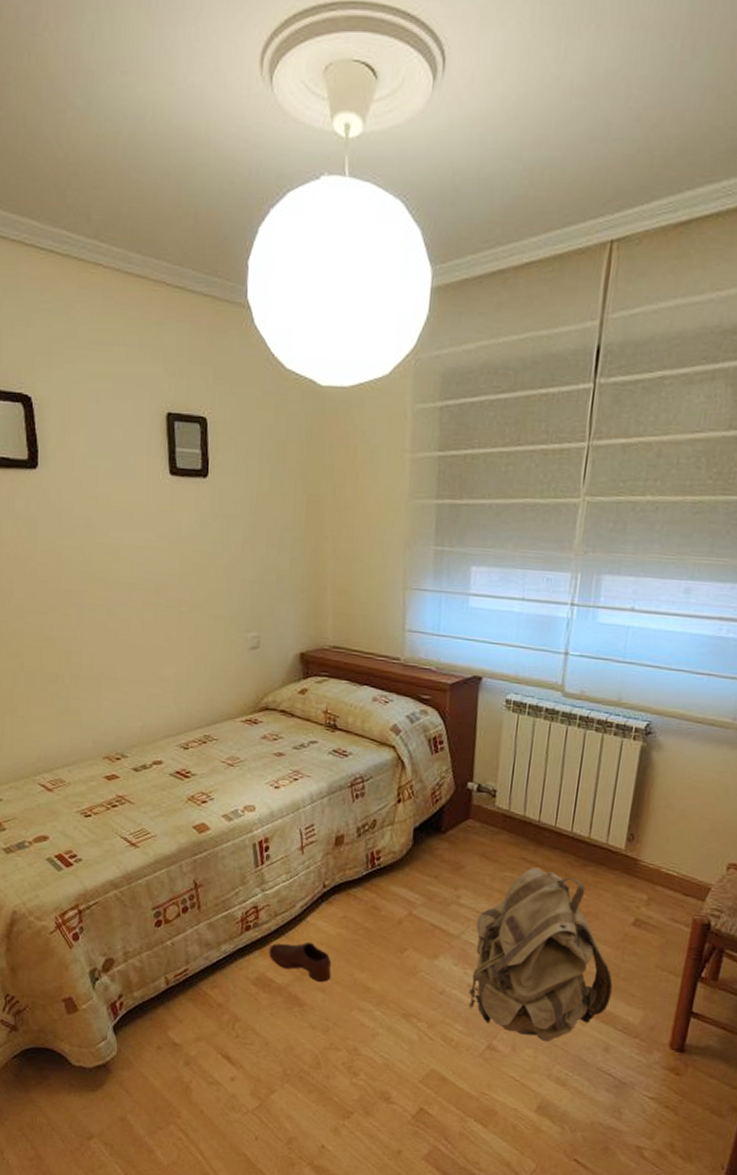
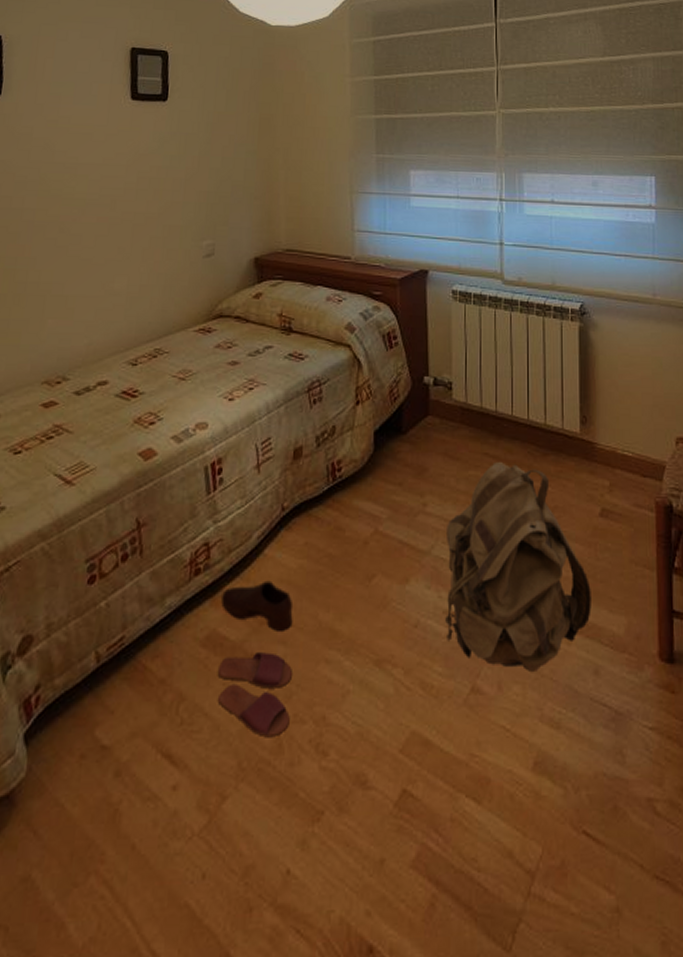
slippers: none [267,995,330,1056] -> present [218,652,292,736]

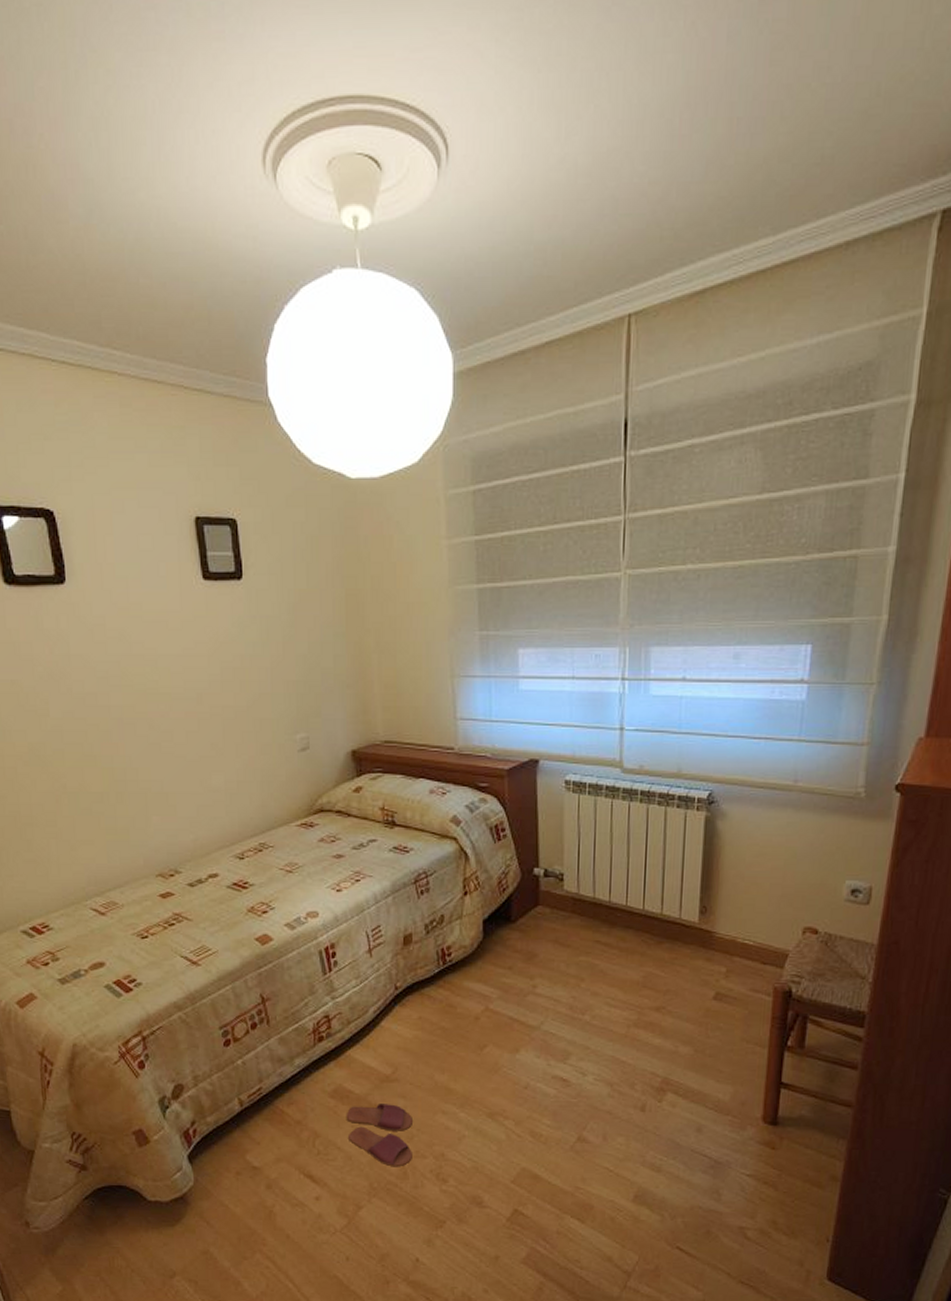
shoe: present [221,580,294,631] -> none [345,1047,411,1088]
backpack: present [445,461,591,673] -> none [554,948,699,1128]

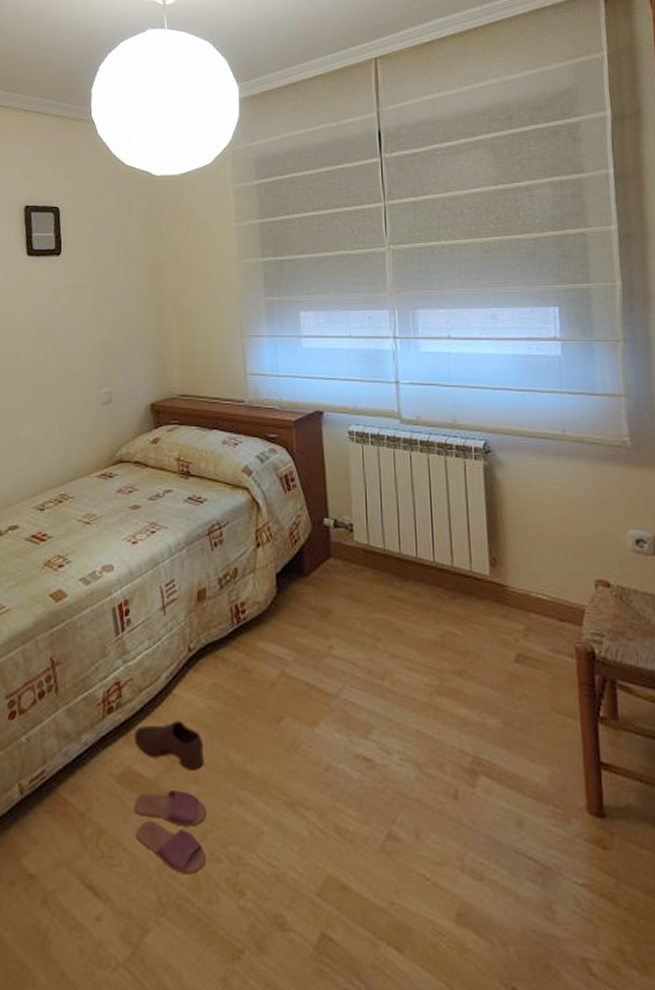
shoe: none [345,1047,411,1088] -> present [135,720,204,770]

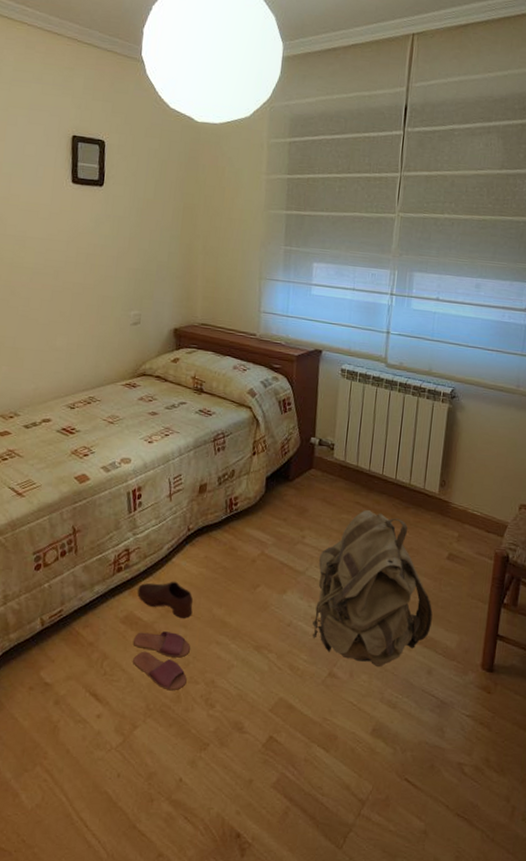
backpack: none [353,604,511,822] -> present [312,509,433,668]

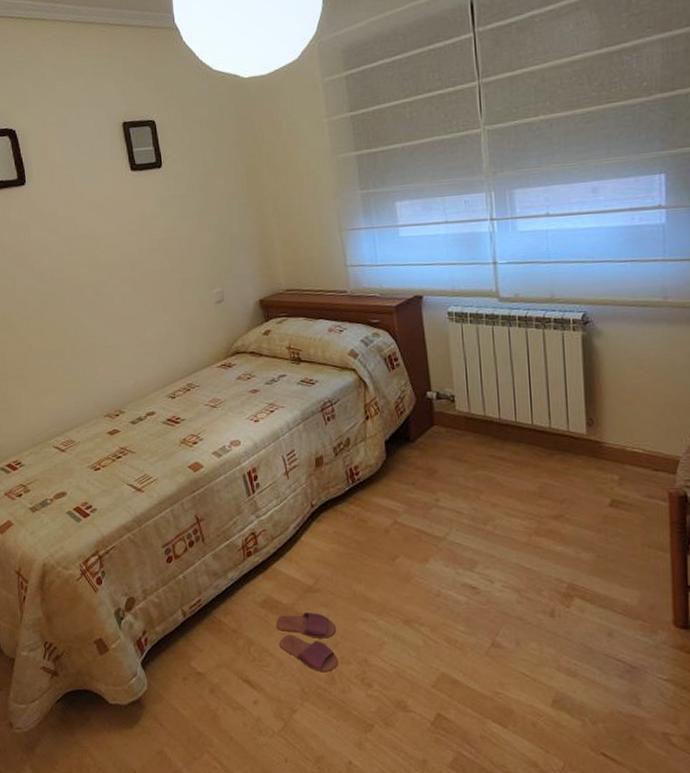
shoe: present [137,581,194,618] -> none [271,560,332,597]
backpack: present [312,509,433,668] -> none [458,461,604,634]

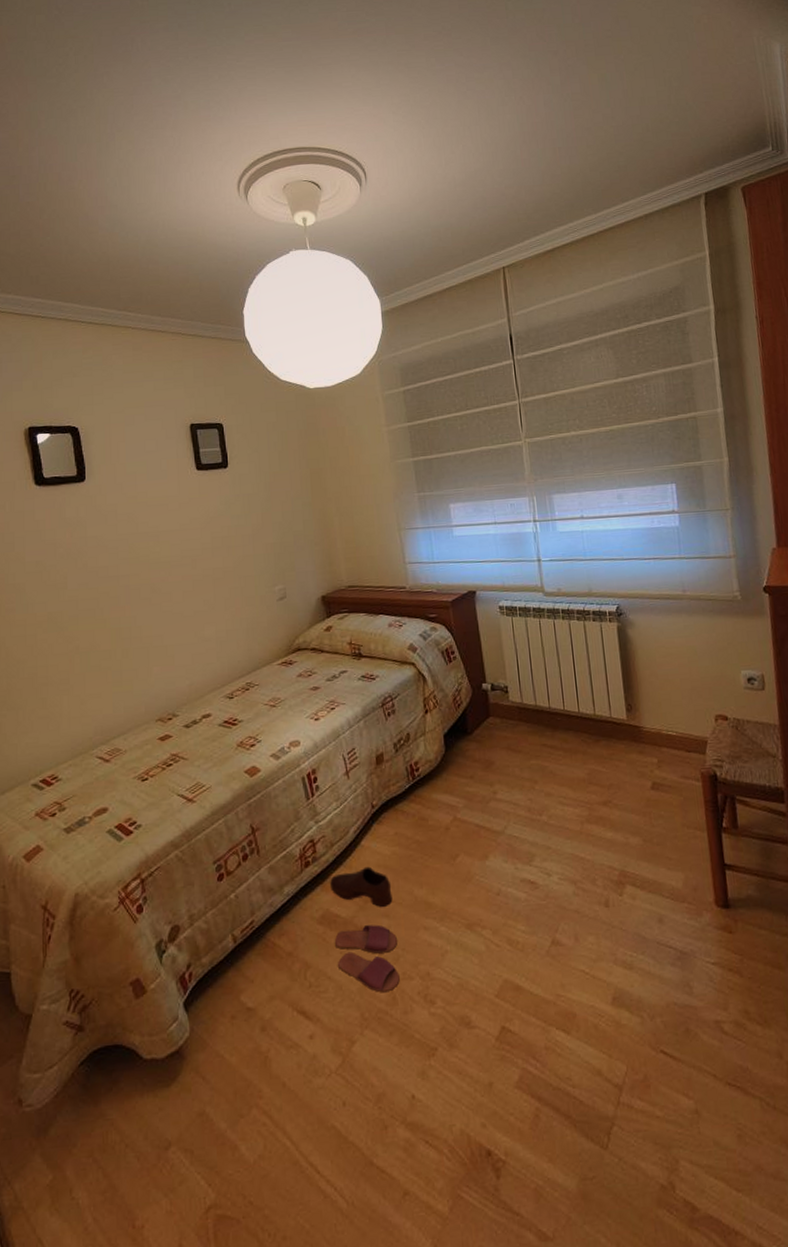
shoe: none [271,560,332,597] -> present [330,866,393,907]

